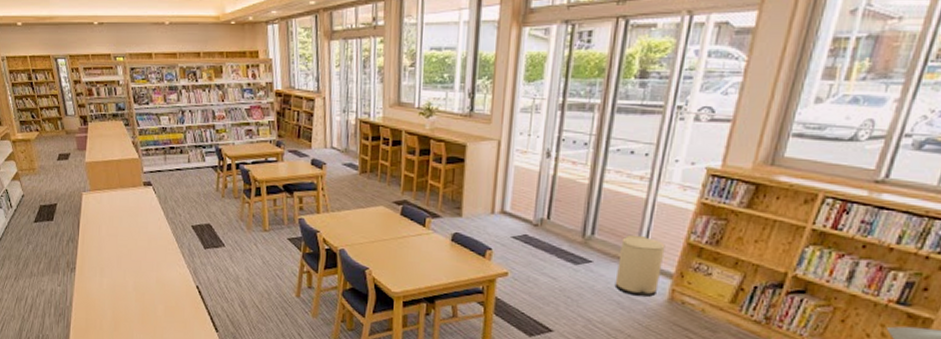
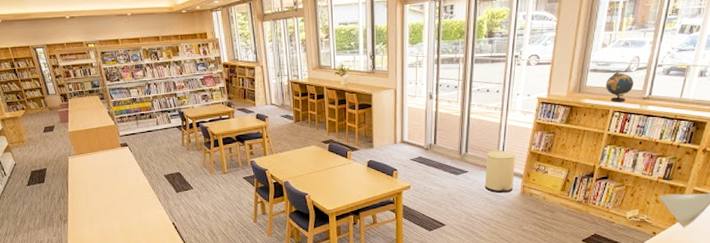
globe: none [815,139,862,184] -> present [606,71,634,102]

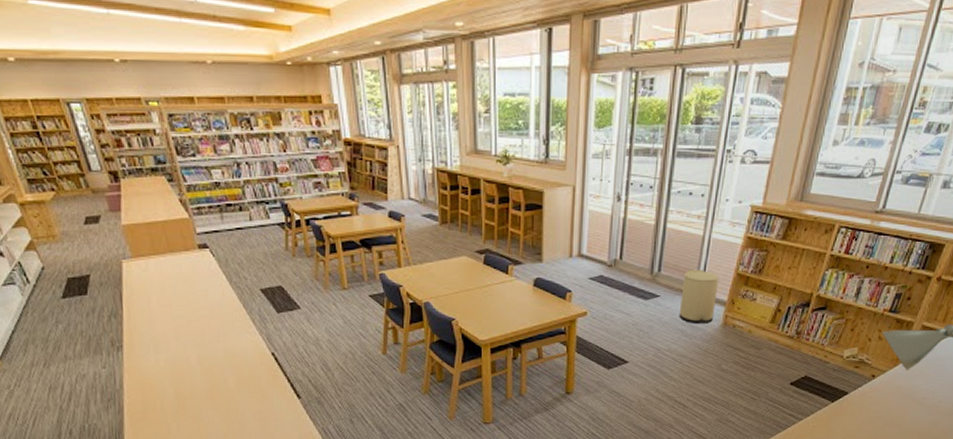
globe: present [606,71,634,102] -> none [833,177,866,215]

